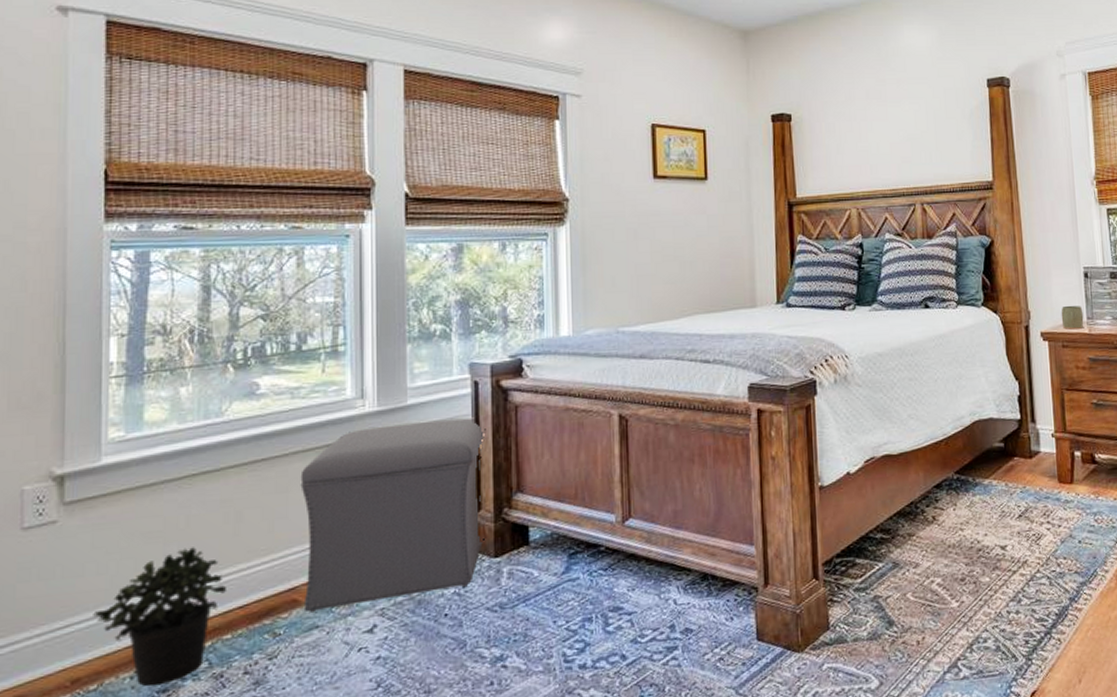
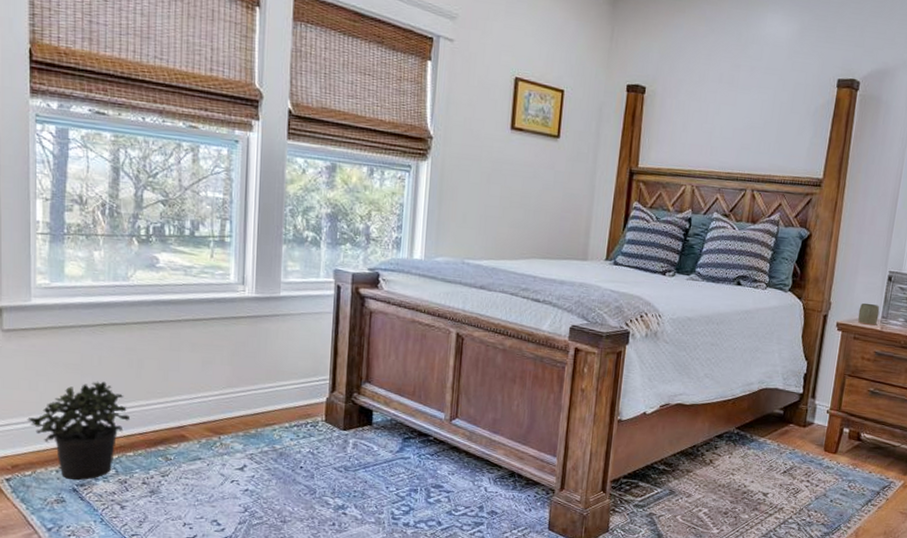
ottoman: present [300,417,486,613] -> none [189,309,344,448]

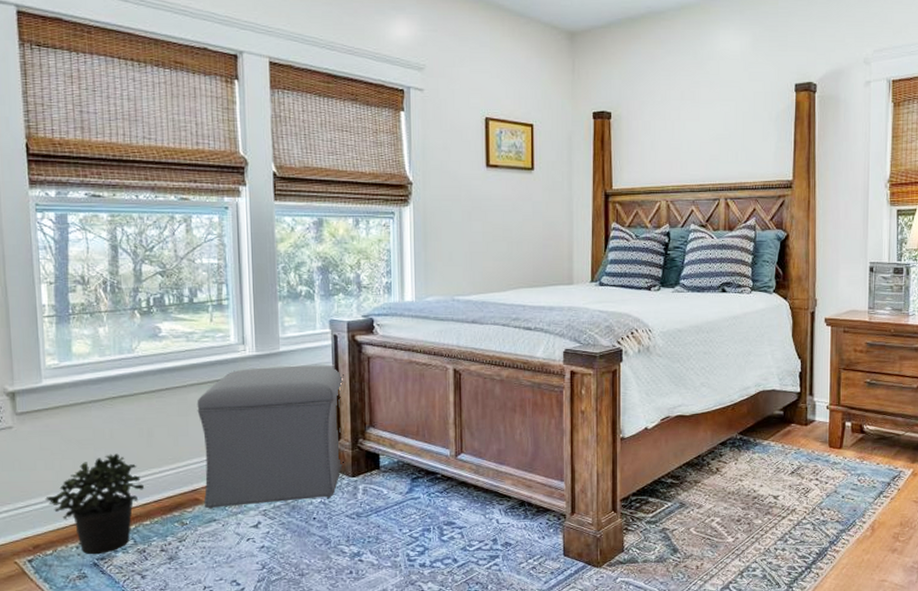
ottoman: none [189,309,344,448] -> present [197,365,344,509]
mug: present [858,303,880,325] -> none [845,295,866,317]

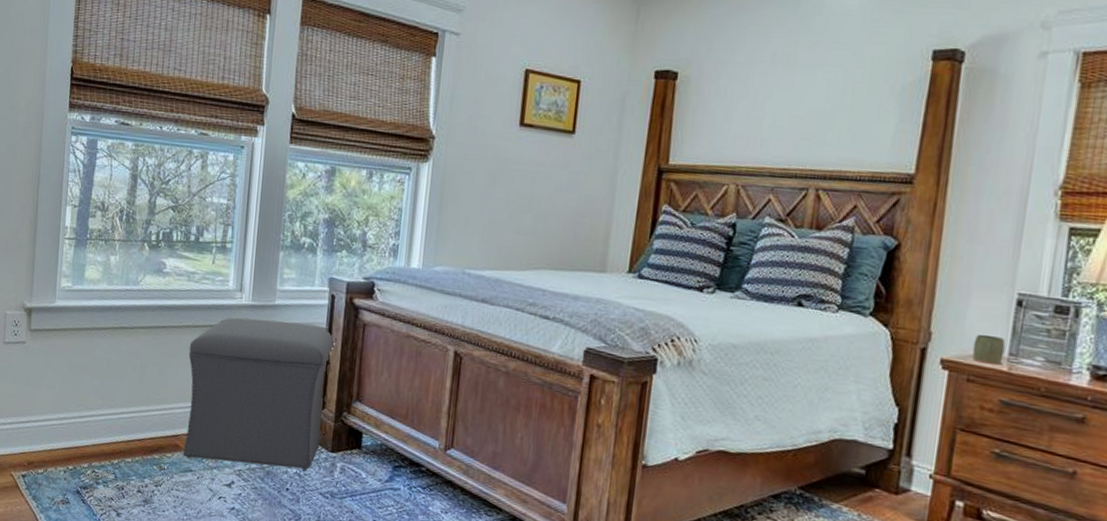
potted plant: present [45,453,145,554] -> none [44,384,131,483]
mug: none [845,295,866,317] -> present [972,334,1006,365]

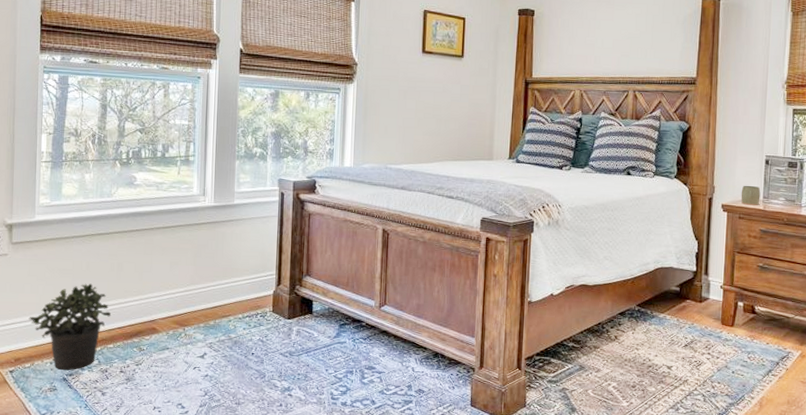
potted plant: none [44,384,131,483] -> present [28,283,112,370]
ottoman: present [182,317,337,470] -> none [159,217,287,338]

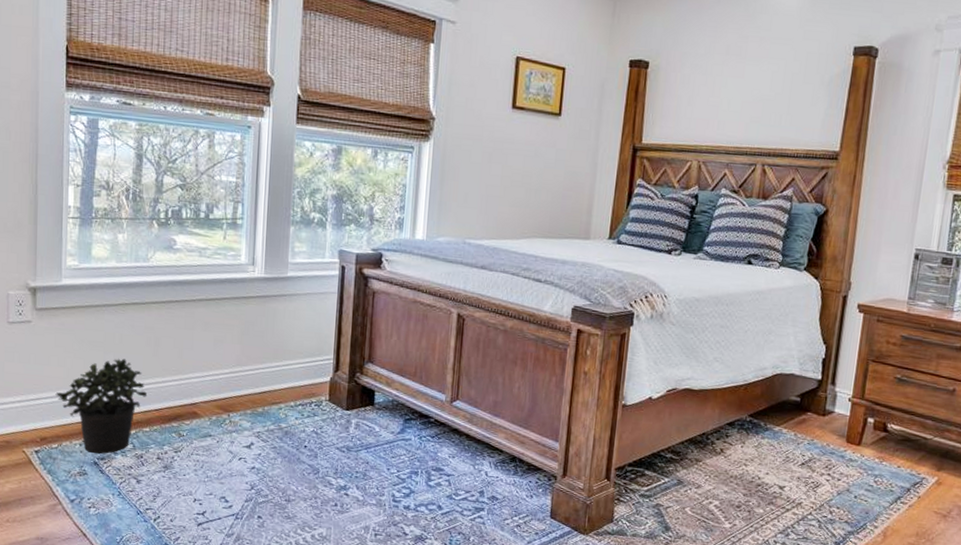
mug: present [741,185,761,205] -> none [881,282,906,307]

